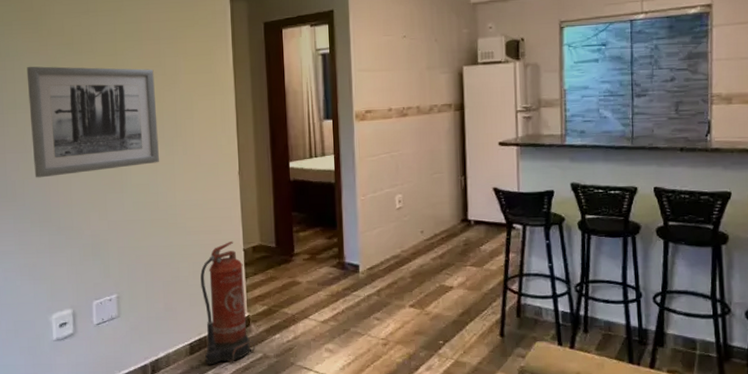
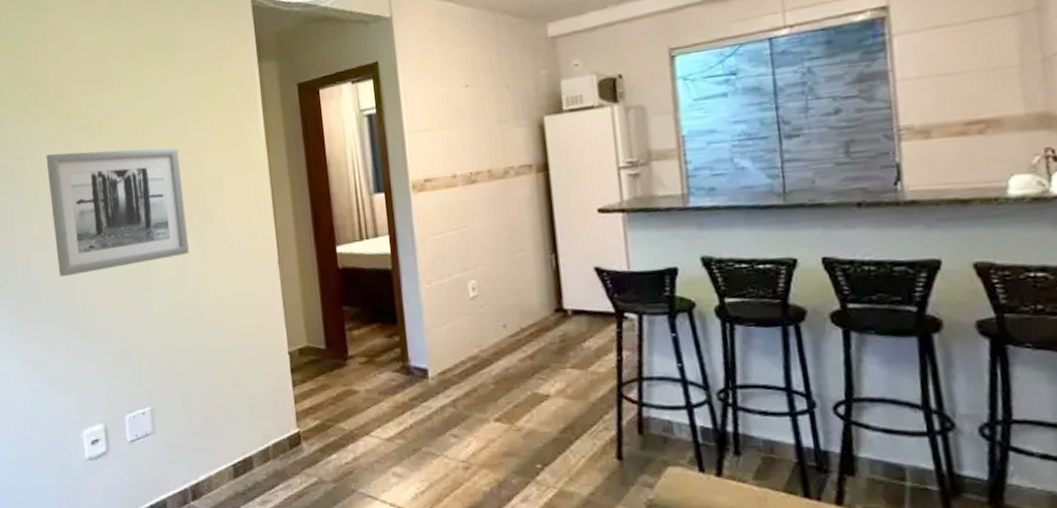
fire extinguisher: present [200,241,256,365] -> none [241,342,309,491]

